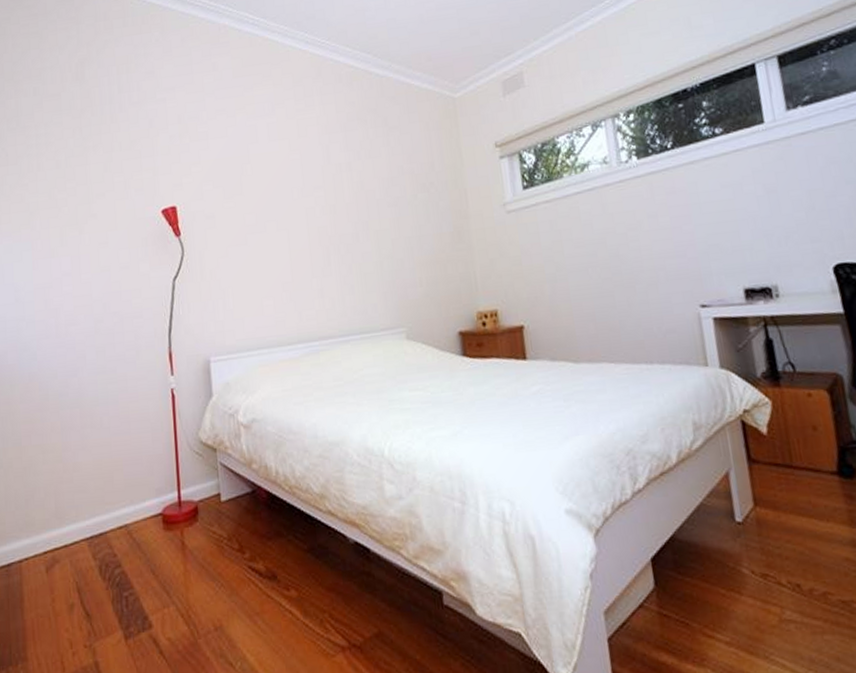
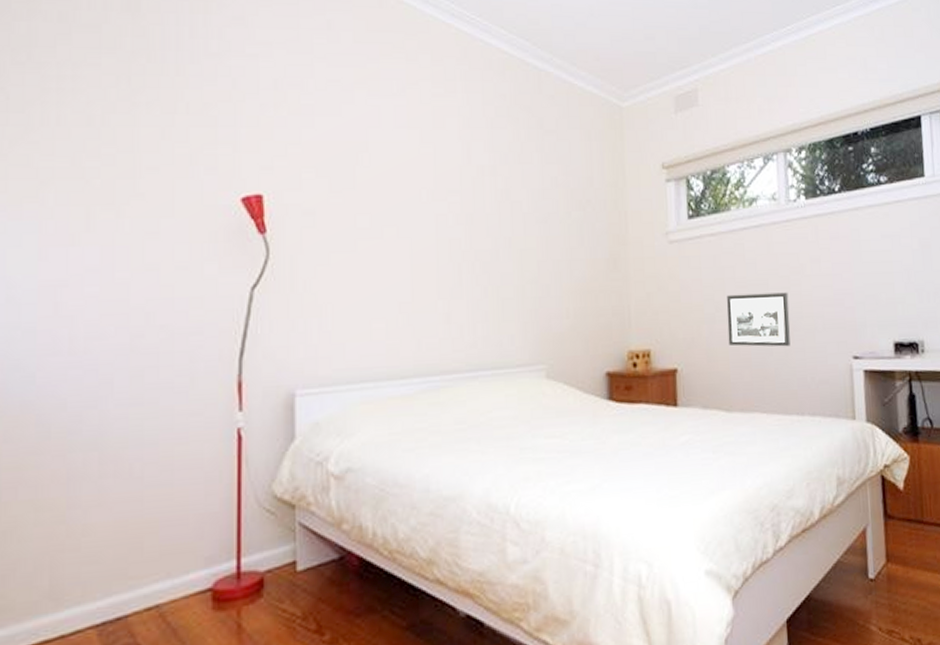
picture frame: none [566,248,634,302] -> present [726,292,790,347]

